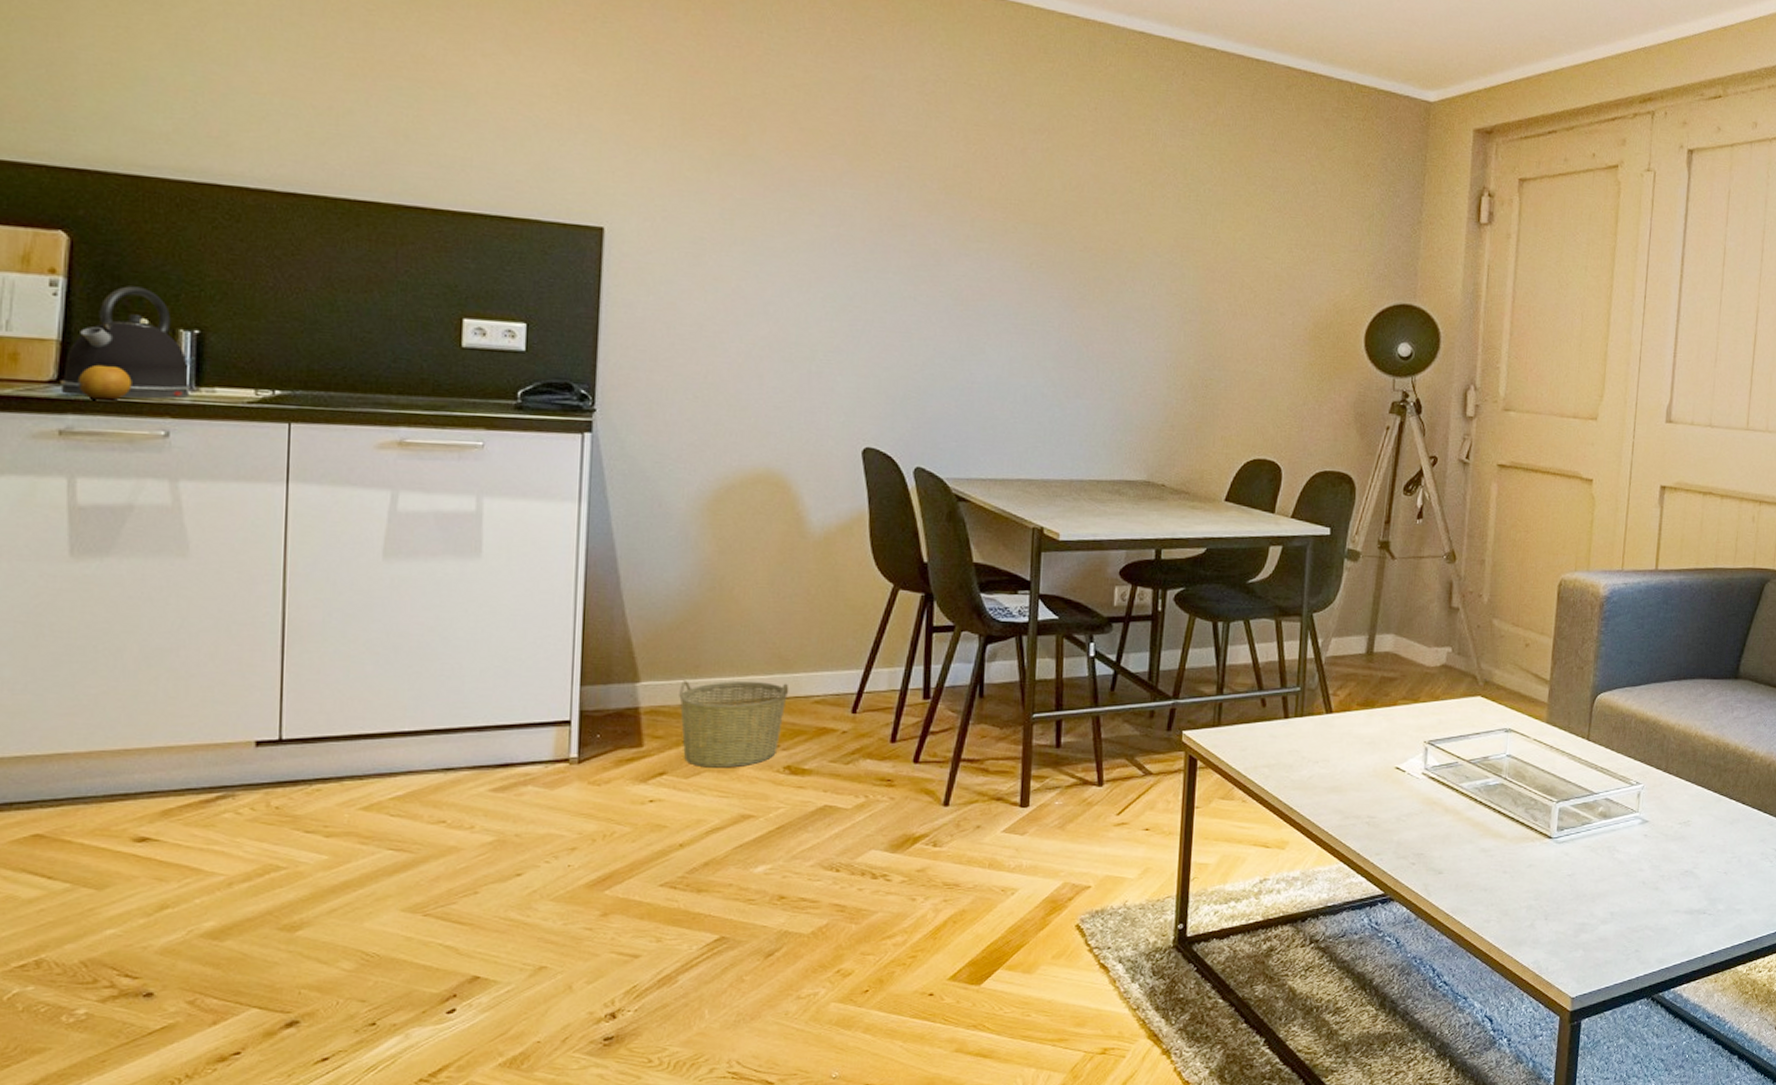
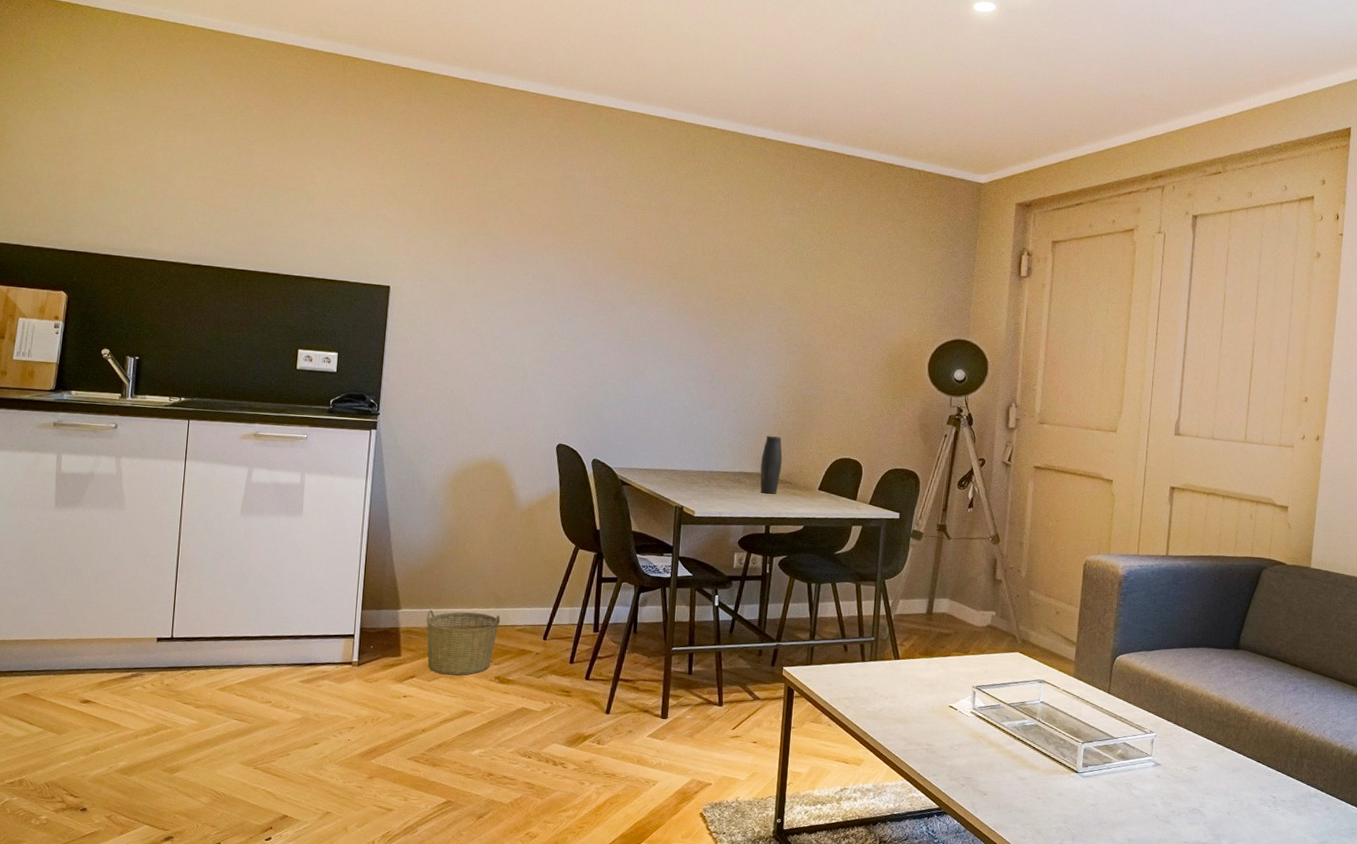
kettle: present [60,286,191,400] -> none [57,327,132,403]
fruit: present [78,364,132,400] -> none [67,379,98,403]
vase: none [1147,432,1177,508] -> present [760,436,783,494]

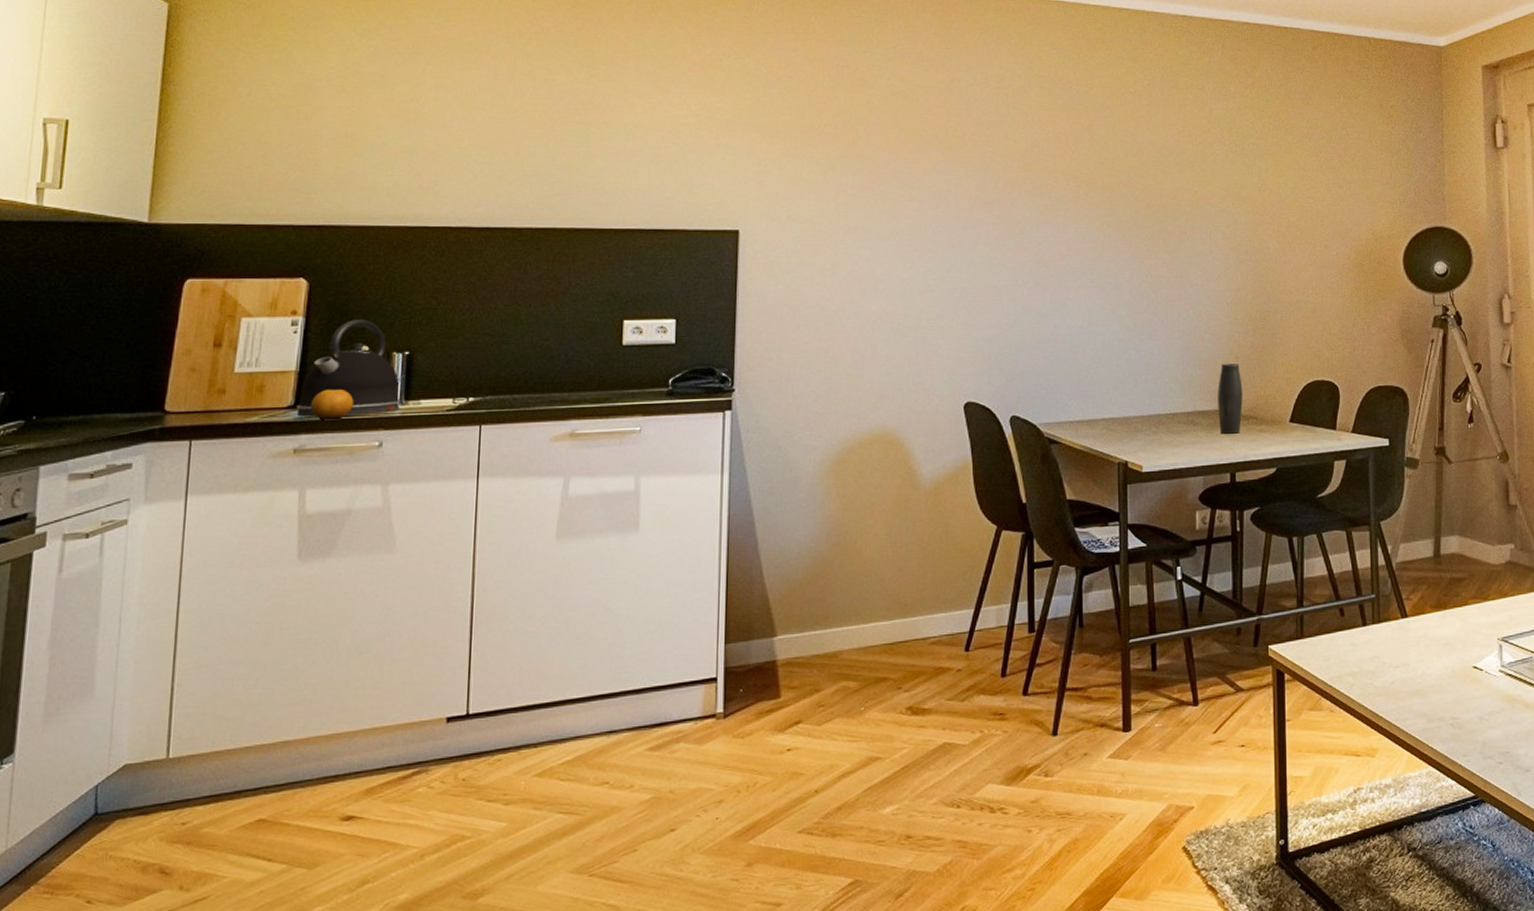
kettle: none [57,327,132,403] -> present [297,319,401,418]
fruit: none [67,379,98,403] -> present [311,389,354,419]
basket: present [426,610,501,676] -> none [811,627,908,714]

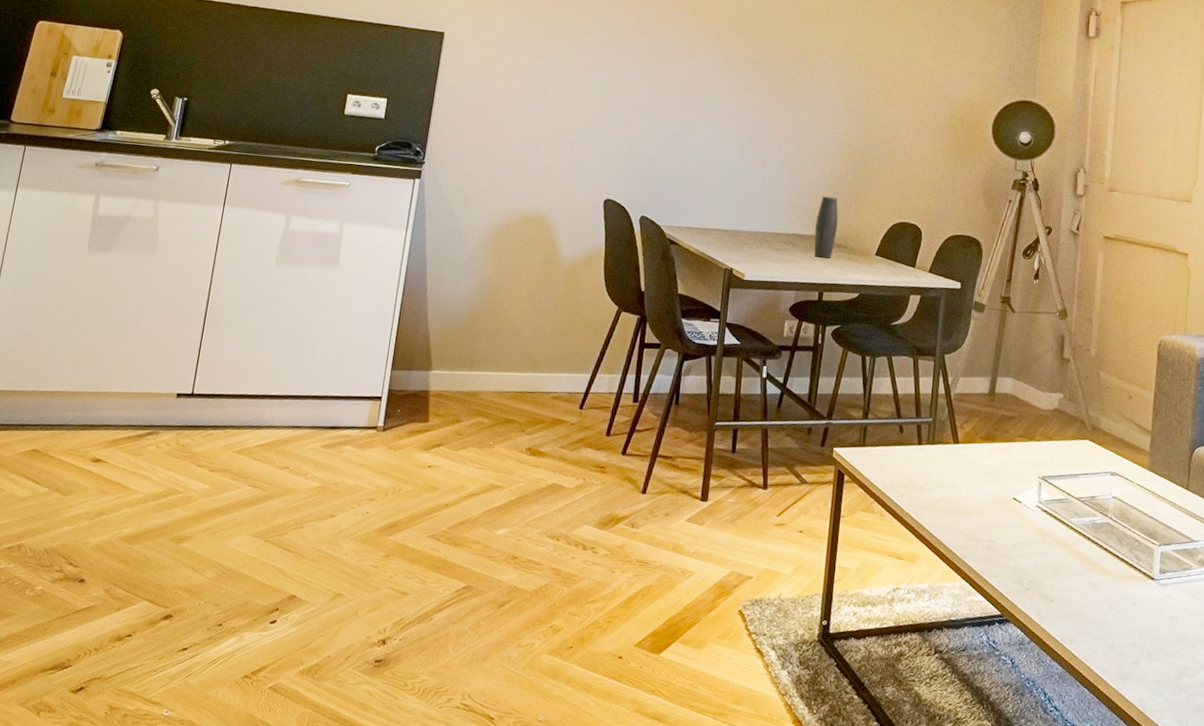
kettle: present [297,319,401,418] -> none [102,67,177,145]
fruit: present [311,389,354,419] -> none [112,119,143,144]

